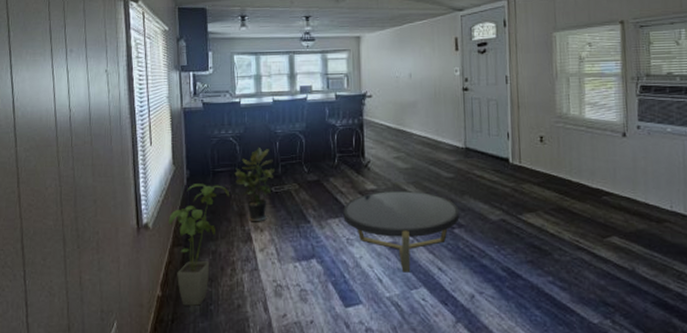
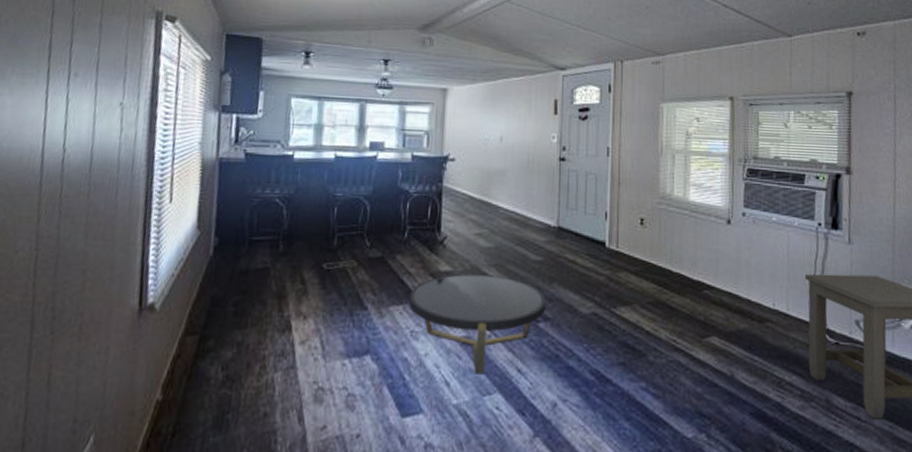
house plant: present [169,184,229,306] -> none [183,254,268,414]
potted plant: present [234,146,275,222] -> none [277,212,329,307]

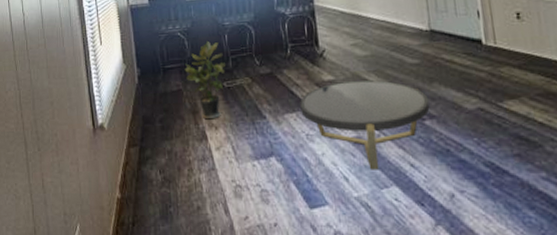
potted plant: none [277,212,329,307] -> present [184,40,225,120]

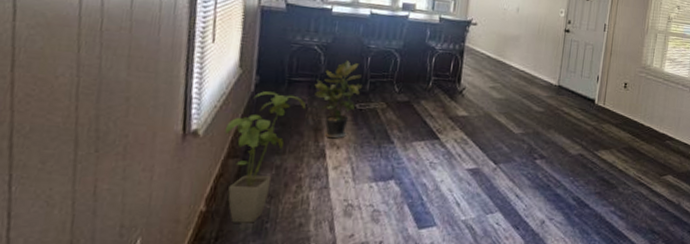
house plant: none [123,81,181,208] -> present [225,91,306,223]
coffee table: present [300,80,430,170] -> none [429,119,544,198]

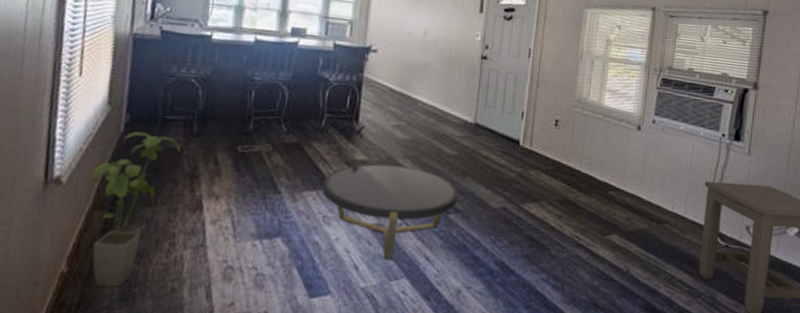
potted plant: present [314,59,362,139] -> none [191,94,245,188]
coffee table: none [429,119,544,198] -> present [322,164,458,261]

